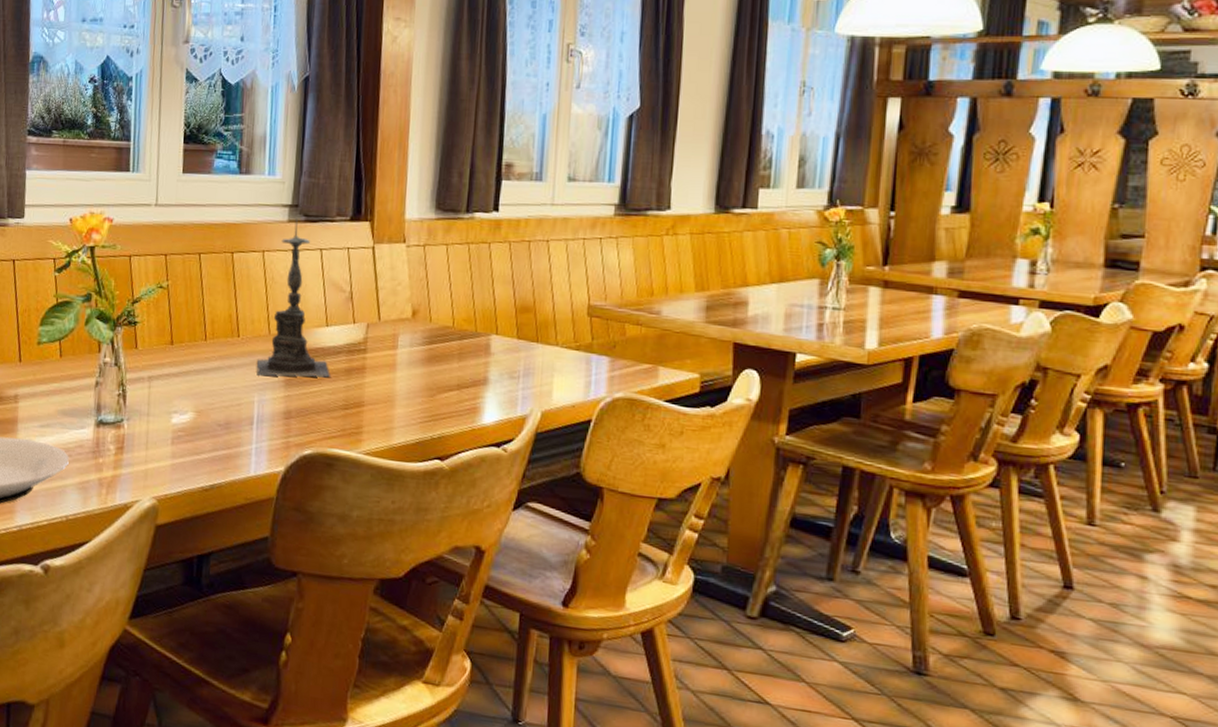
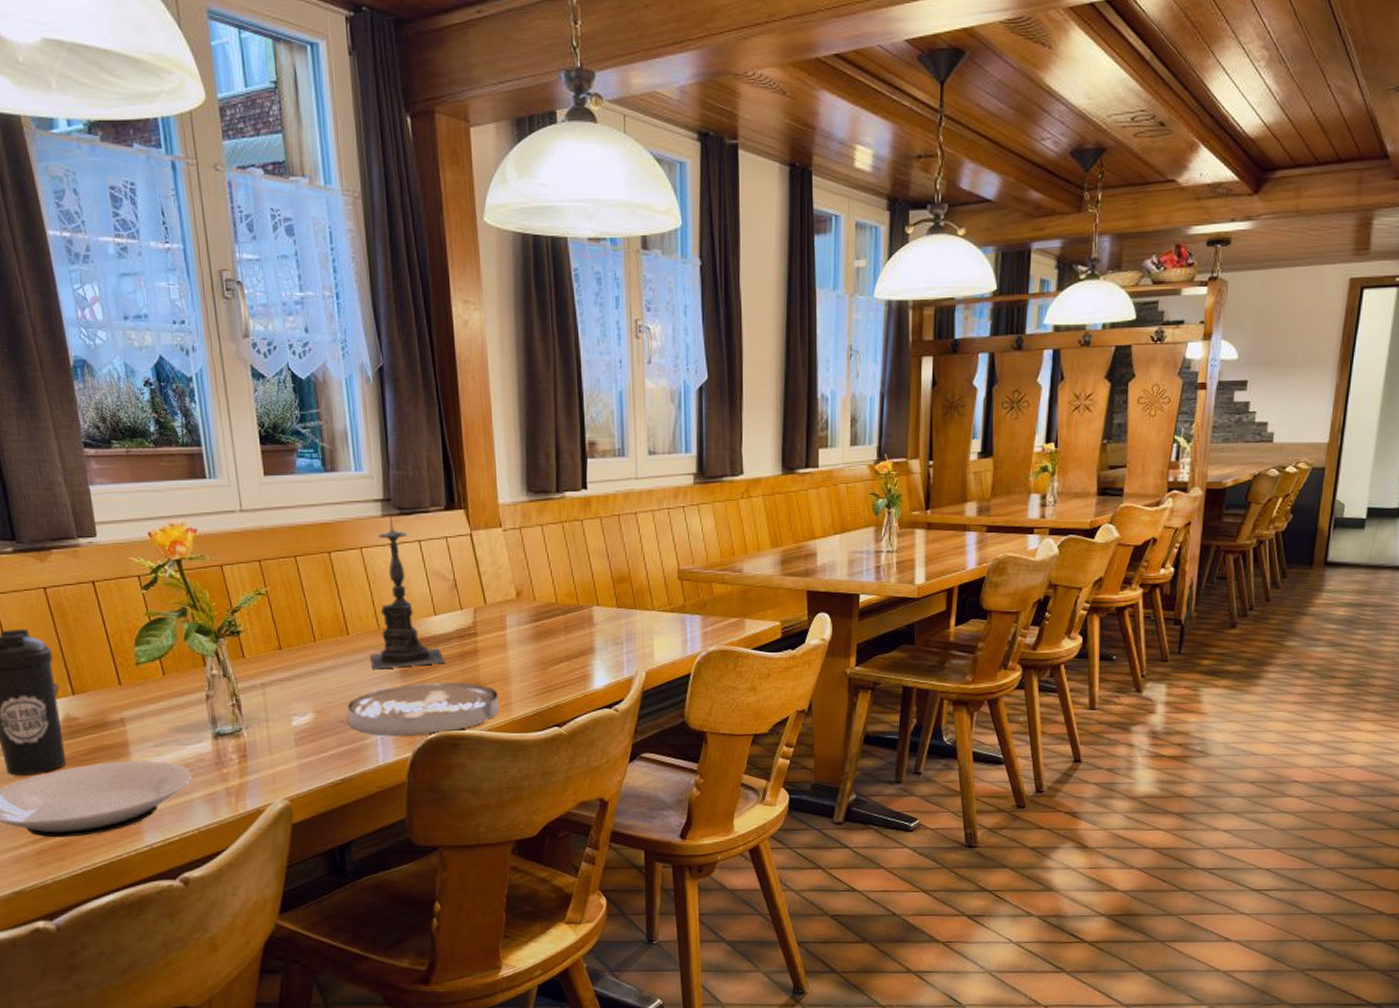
plate: none [226,394,381,450] -> present [347,682,500,736]

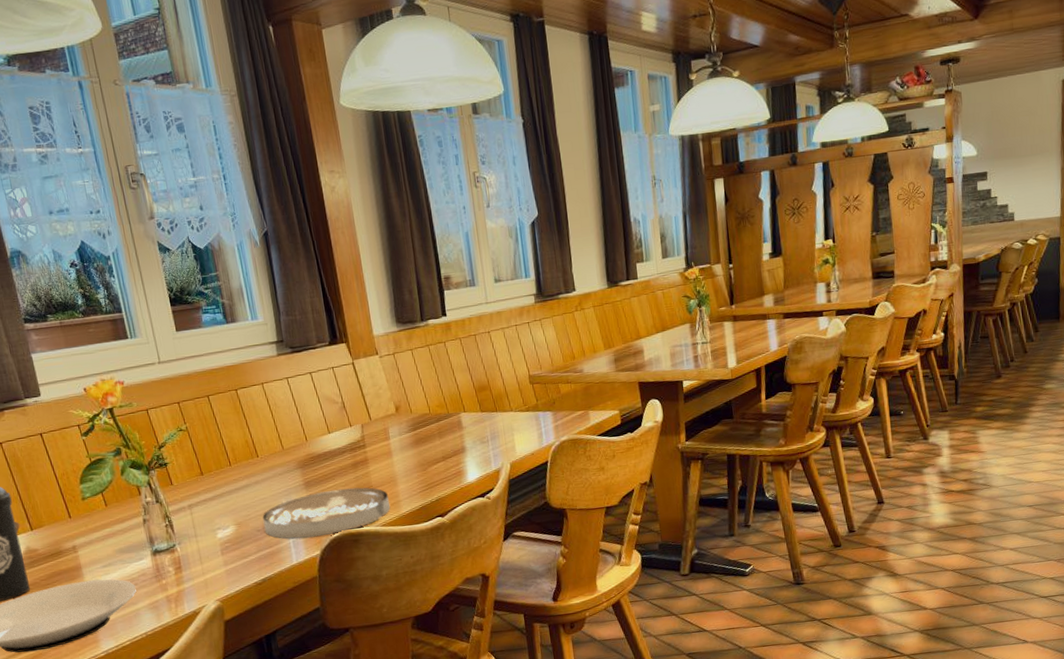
candle holder: present [371,511,445,670] -> none [275,350,341,485]

